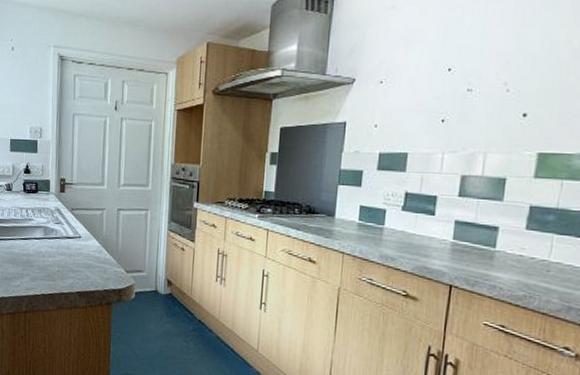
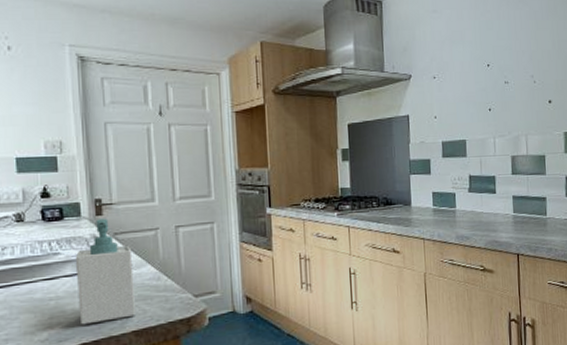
soap bottle: none [42,195,83,280] -> present [75,218,135,325]

